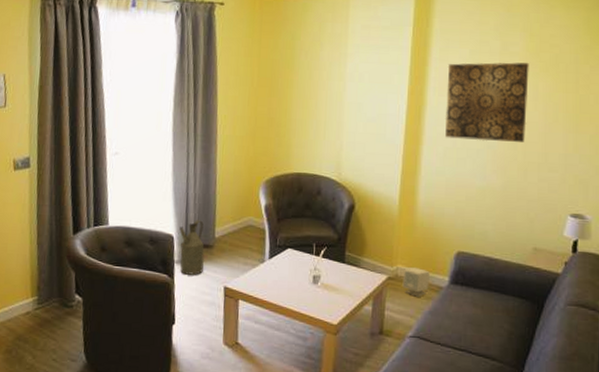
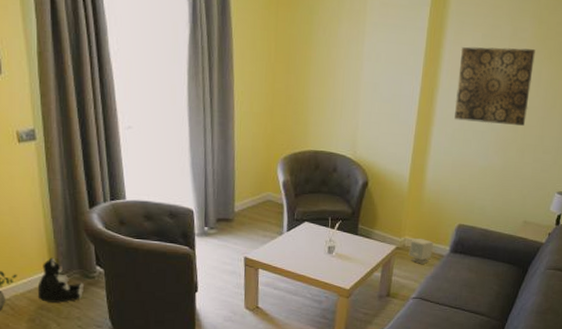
plush toy: none [17,284,63,333] -> present [37,257,85,303]
watering can: present [179,220,204,275] -> none [199,195,224,247]

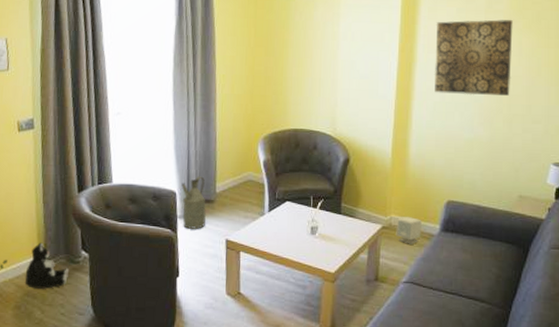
watering can: none [199,195,224,247] -> present [181,176,206,229]

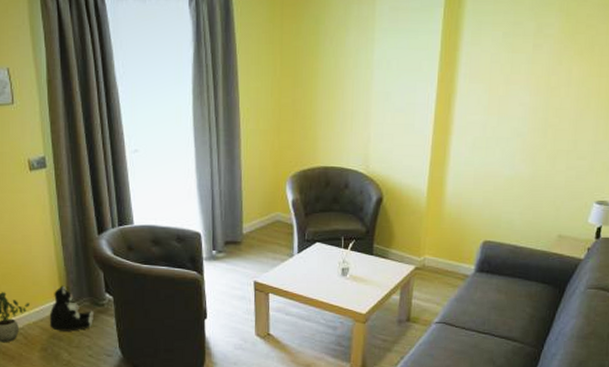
watering can: present [181,176,206,229] -> none [206,217,233,271]
speaker: present [396,217,422,245] -> none [429,257,456,285]
wall art: present [434,19,513,96] -> none [475,45,564,130]

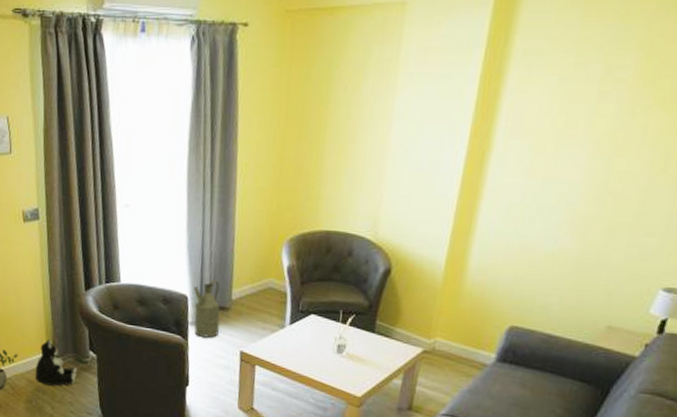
watering can: none [206,217,233,271] -> present [194,280,220,338]

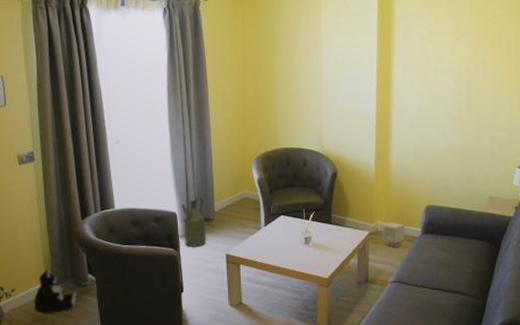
speaker: none [439,341,474,374] -> present [382,223,405,247]

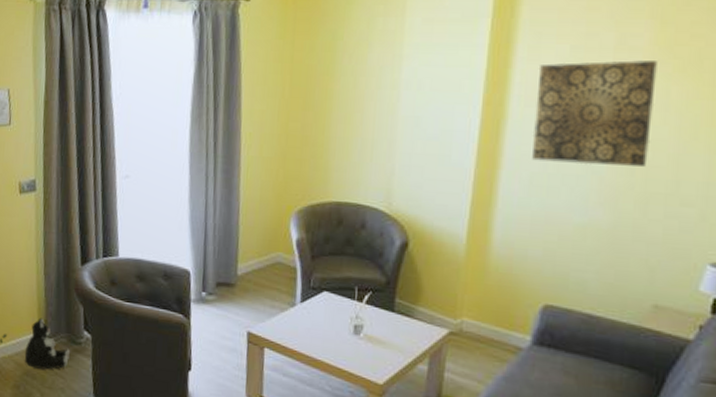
watering can: present [181,197,206,247] -> none [197,254,225,317]
speaker: present [382,223,405,247] -> none [468,321,505,358]
wall art: none [409,40,478,109] -> present [532,60,658,167]

